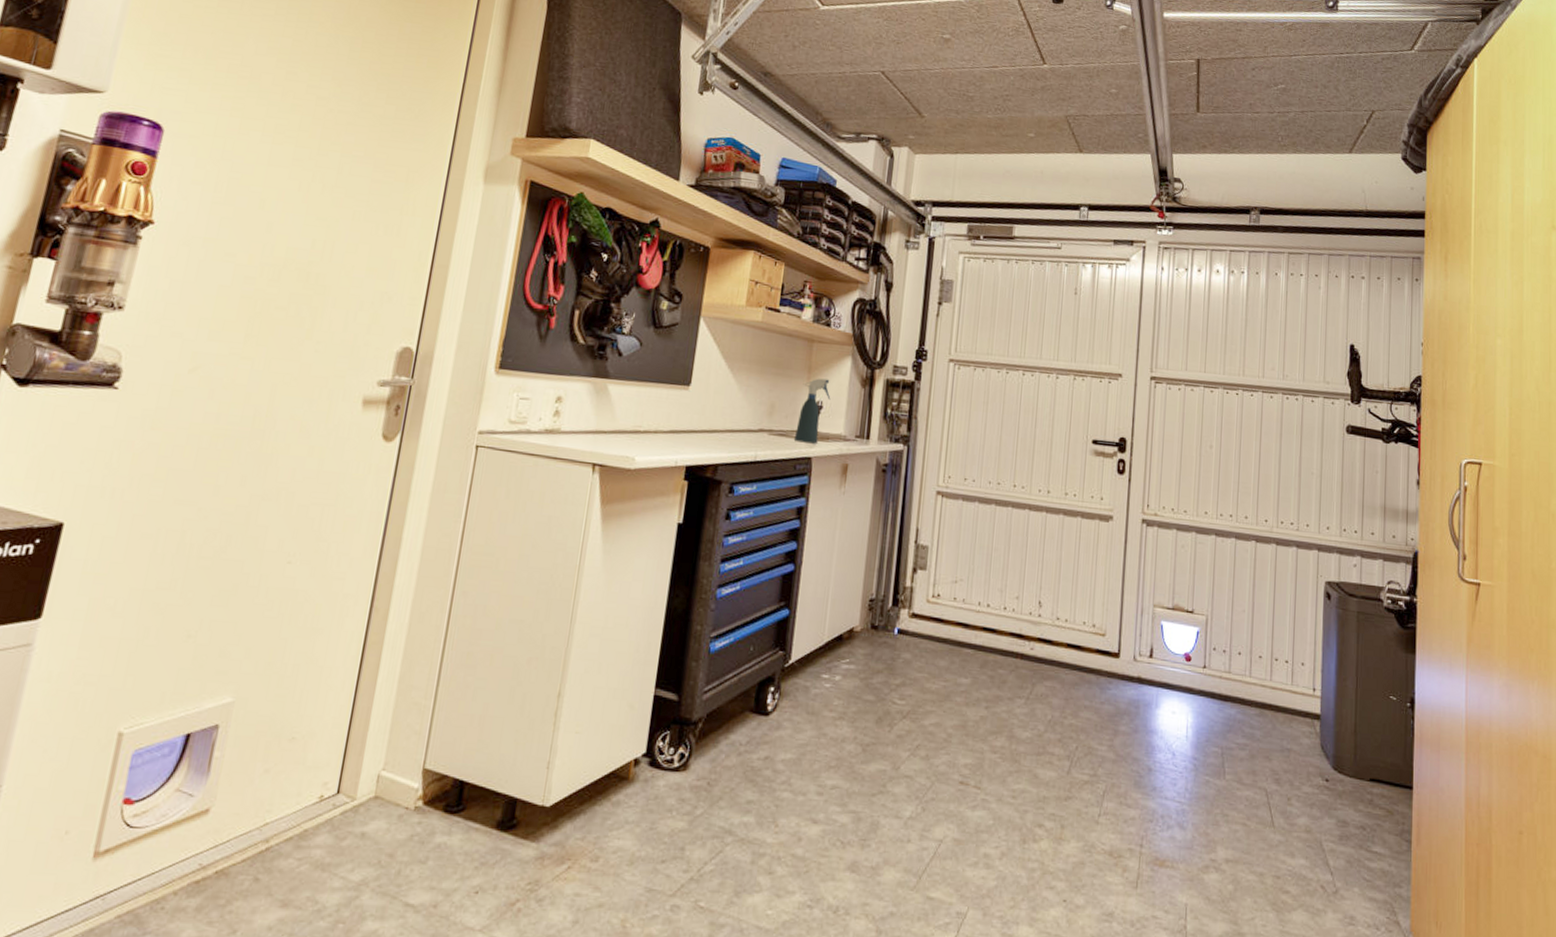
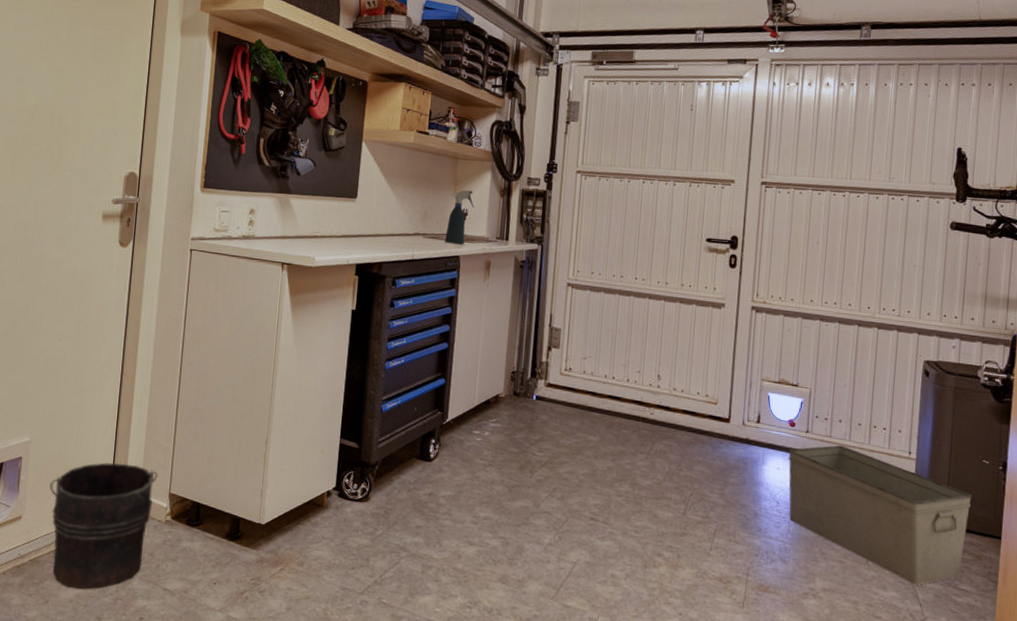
bucket: none [247,728,410,910] -> present [49,462,158,589]
storage bin: none [1184,682,1381,849] -> present [788,445,972,585]

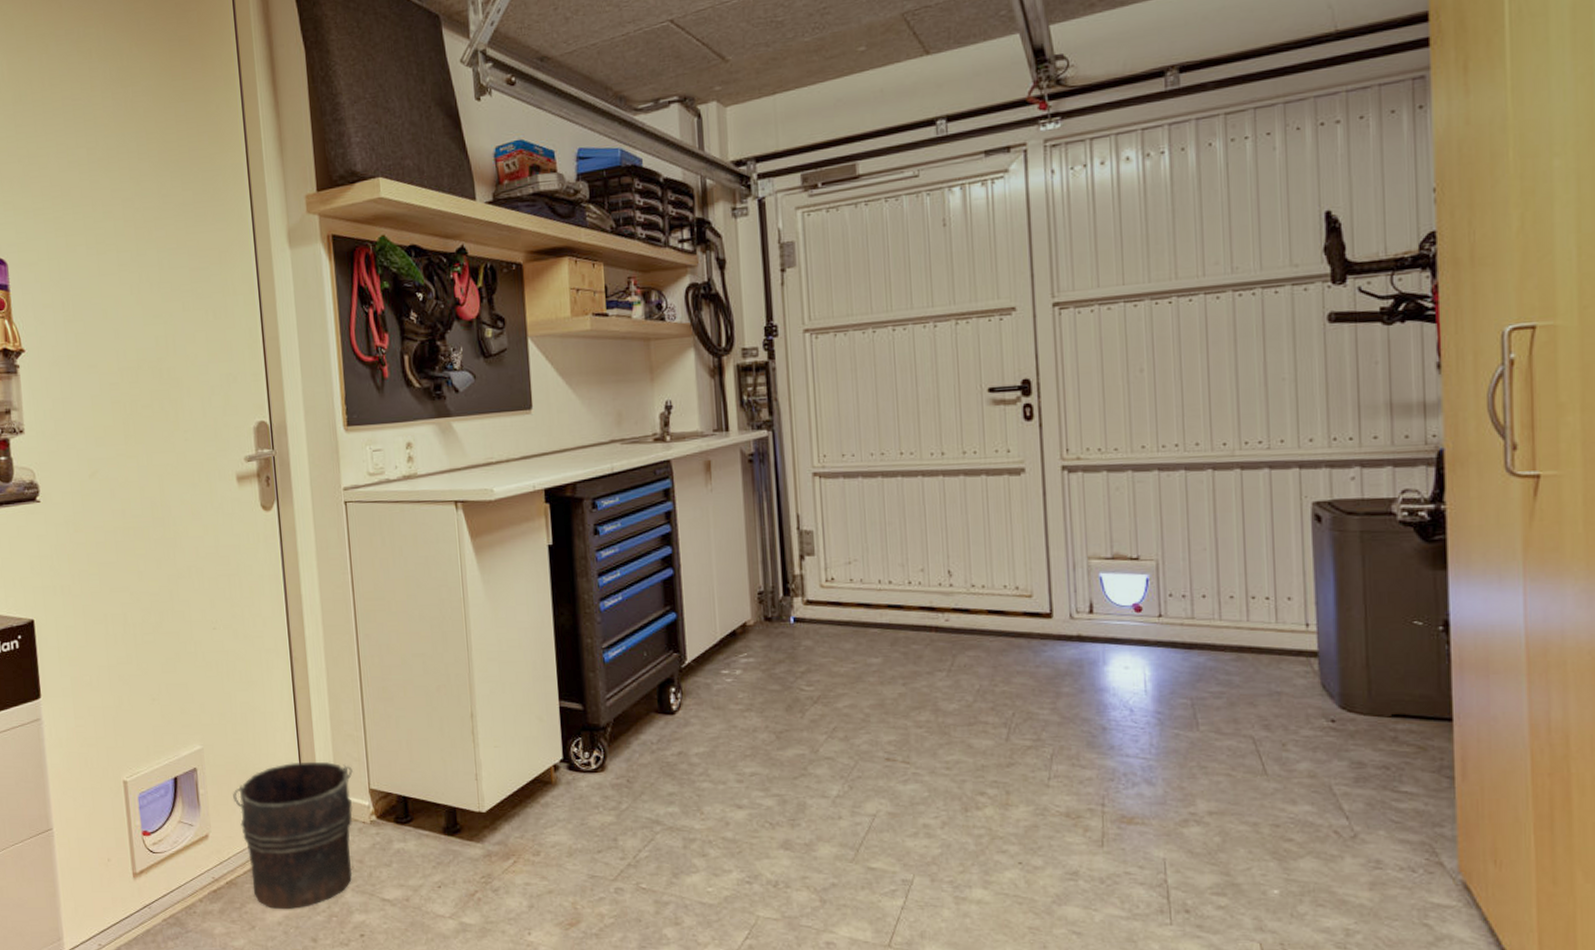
spray bottle: present [444,190,474,245] -> none [647,376,680,447]
storage bin: present [788,445,972,585] -> none [1138,627,1404,793]

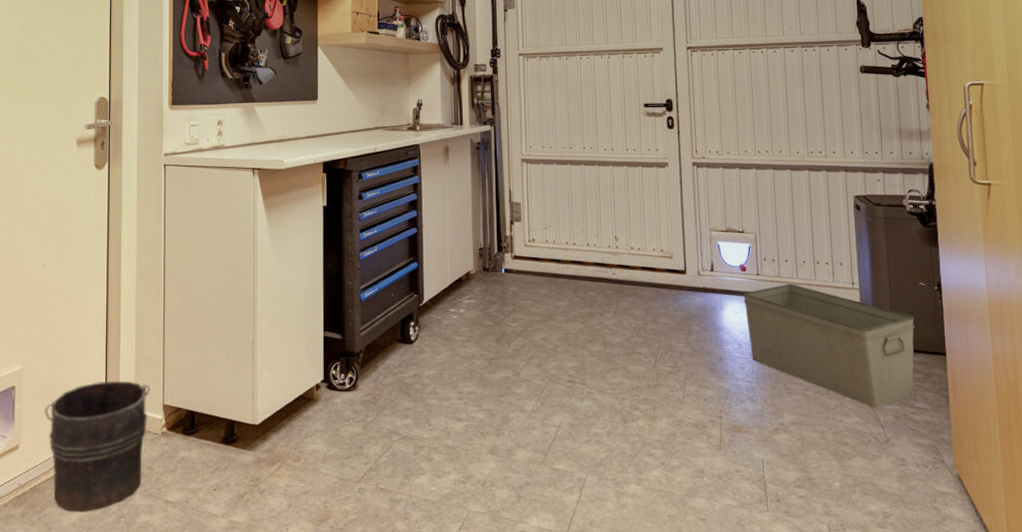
storage bin: none [1138,627,1404,793] -> present [743,284,915,408]

